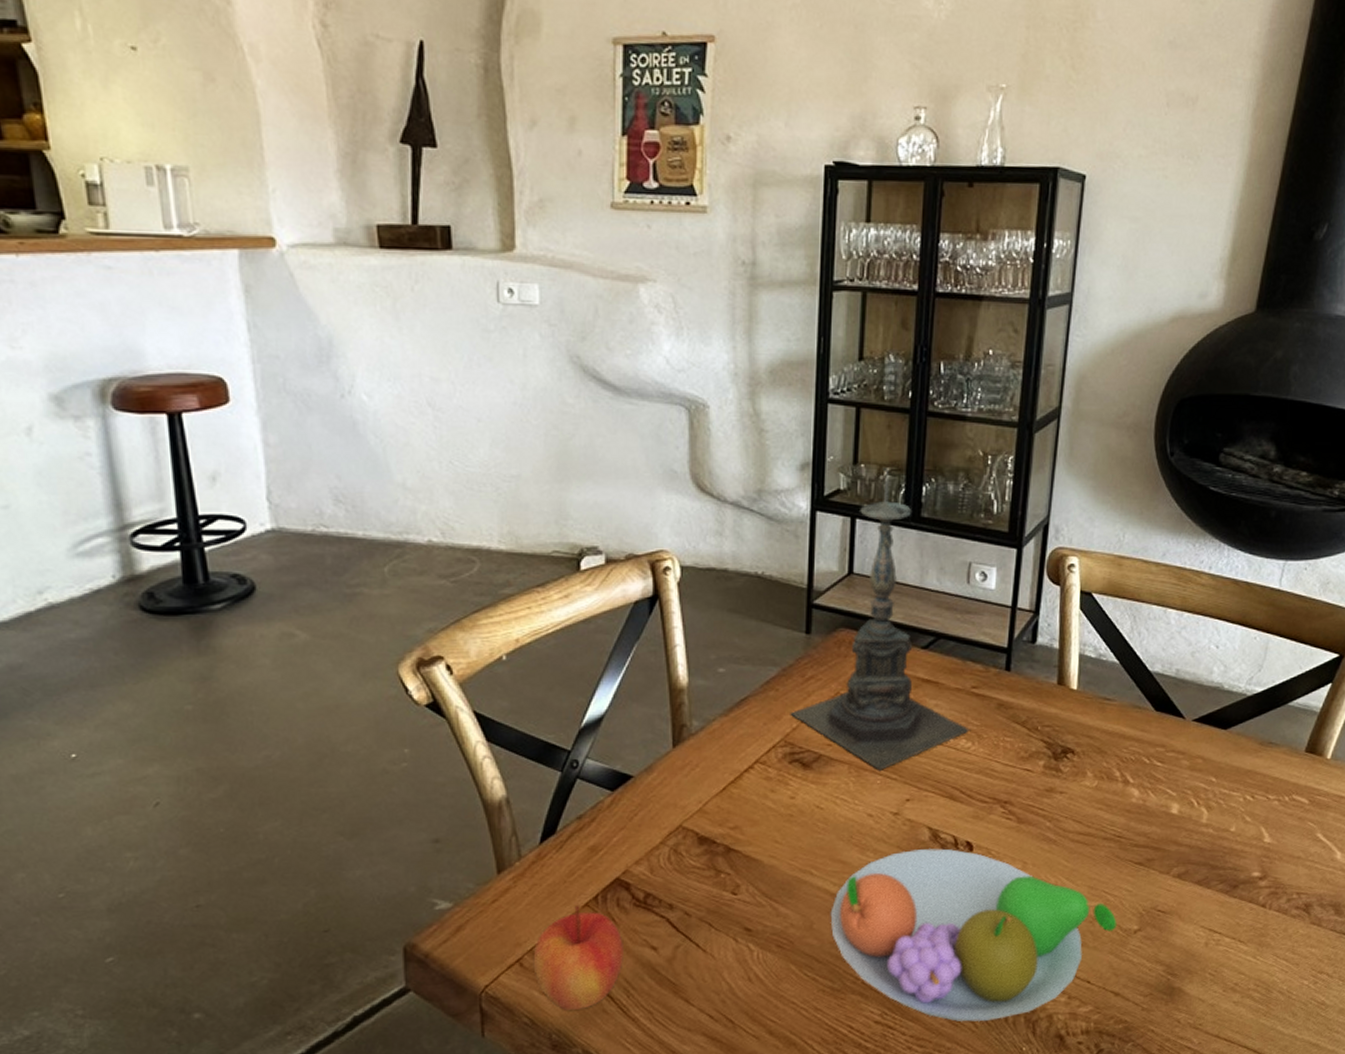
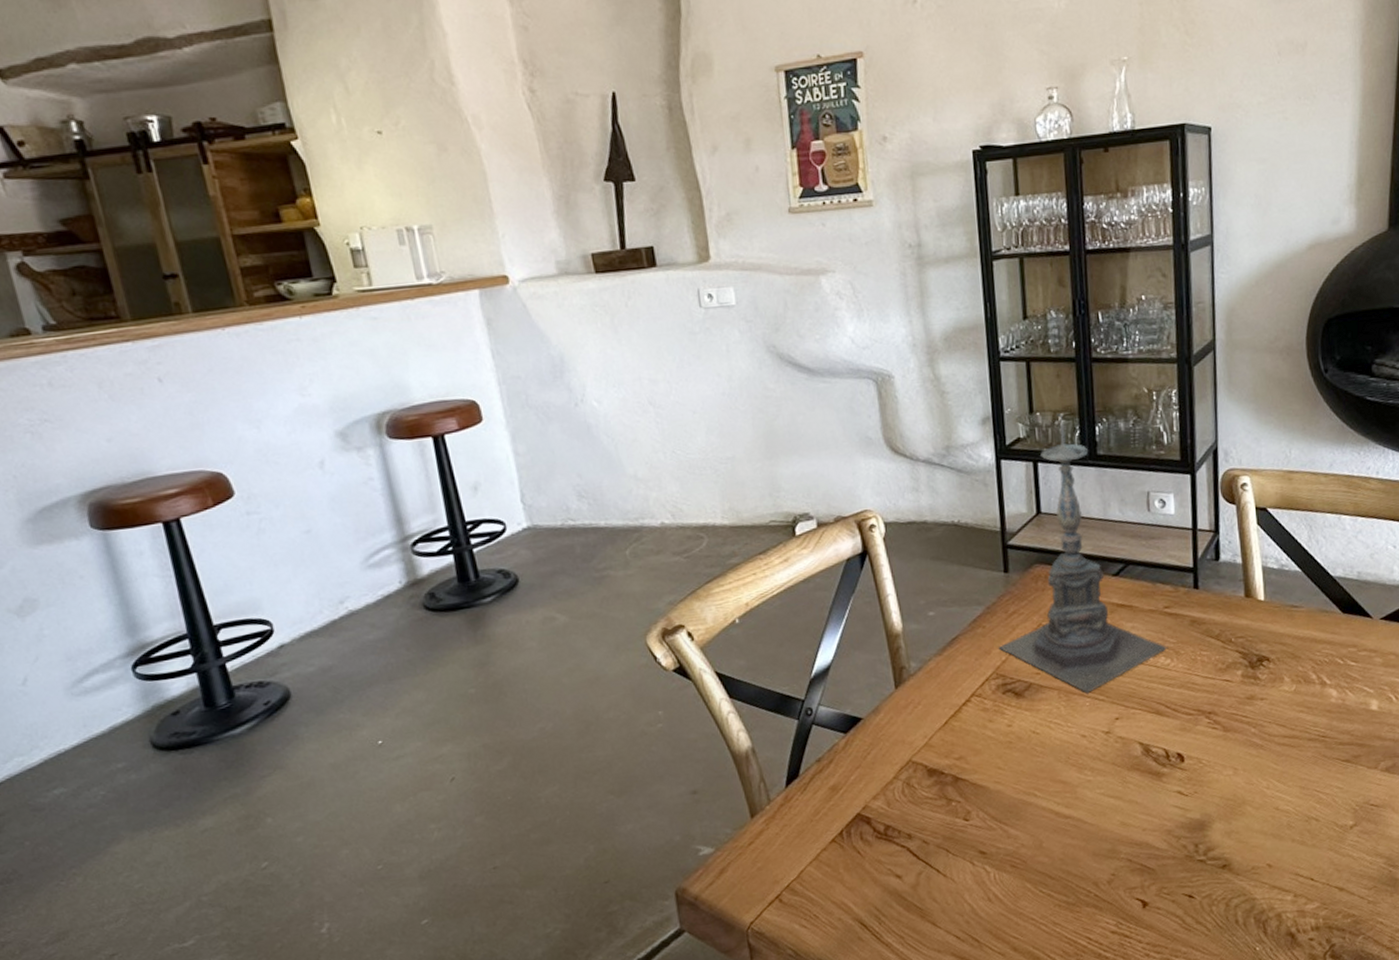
apple: present [533,904,625,1010] -> none [790,841,872,940]
fruit bowl: present [830,848,1117,1022] -> none [1057,761,1332,927]

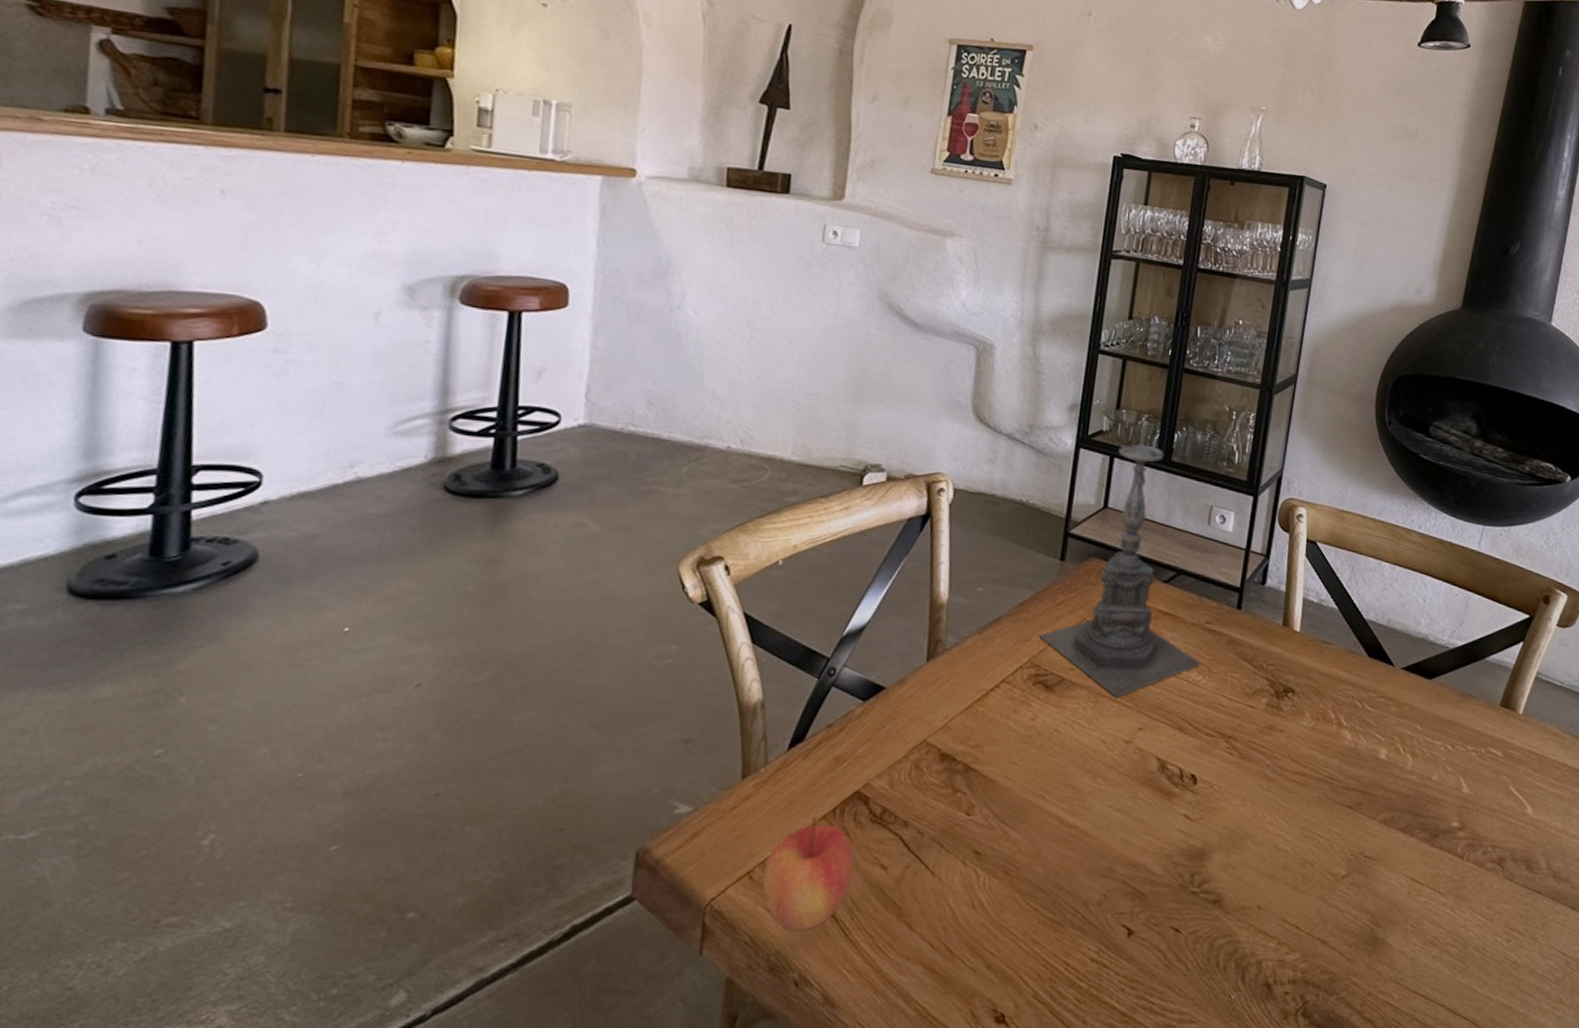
apple: none [790,841,872,940] -> present [762,816,855,930]

